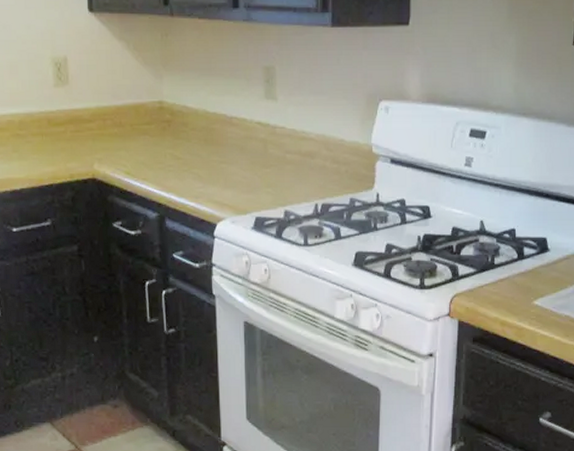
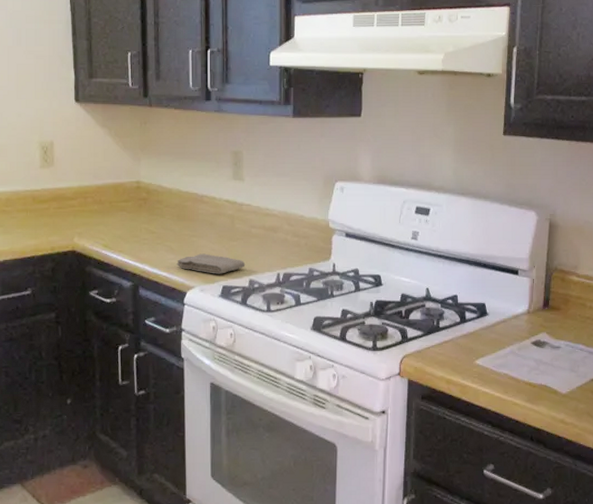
washcloth: none [205,182,280,205] -> present [177,253,246,274]

